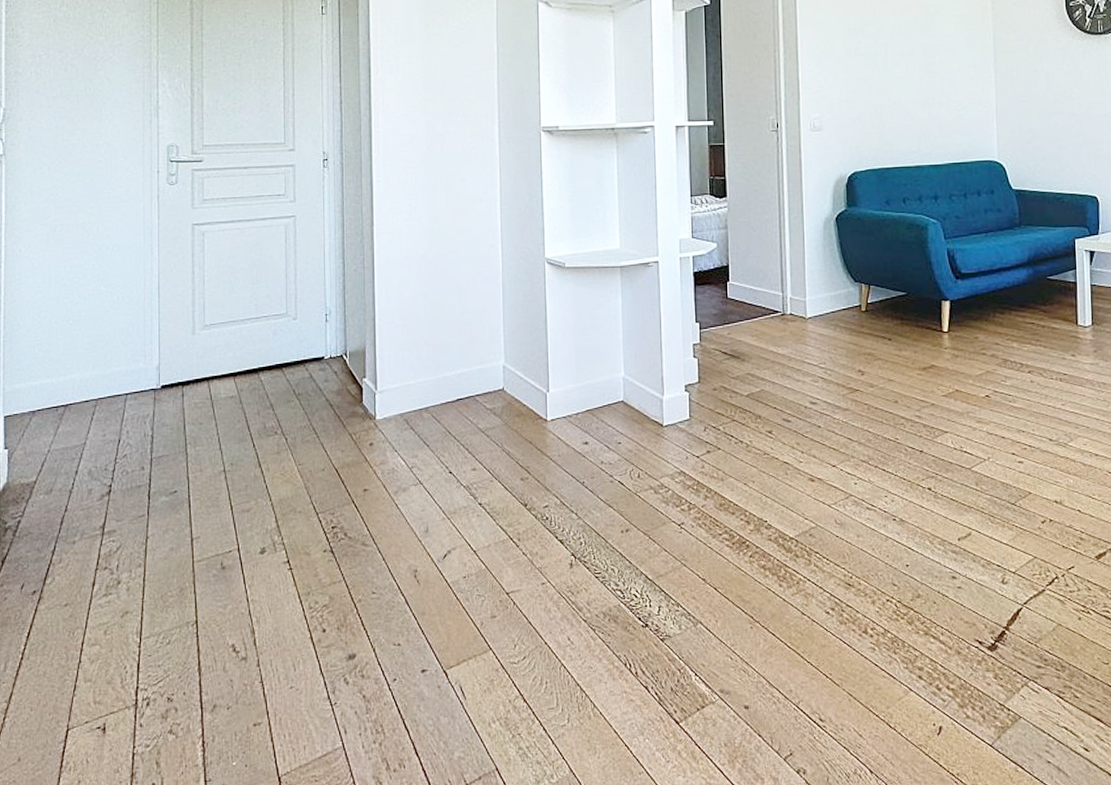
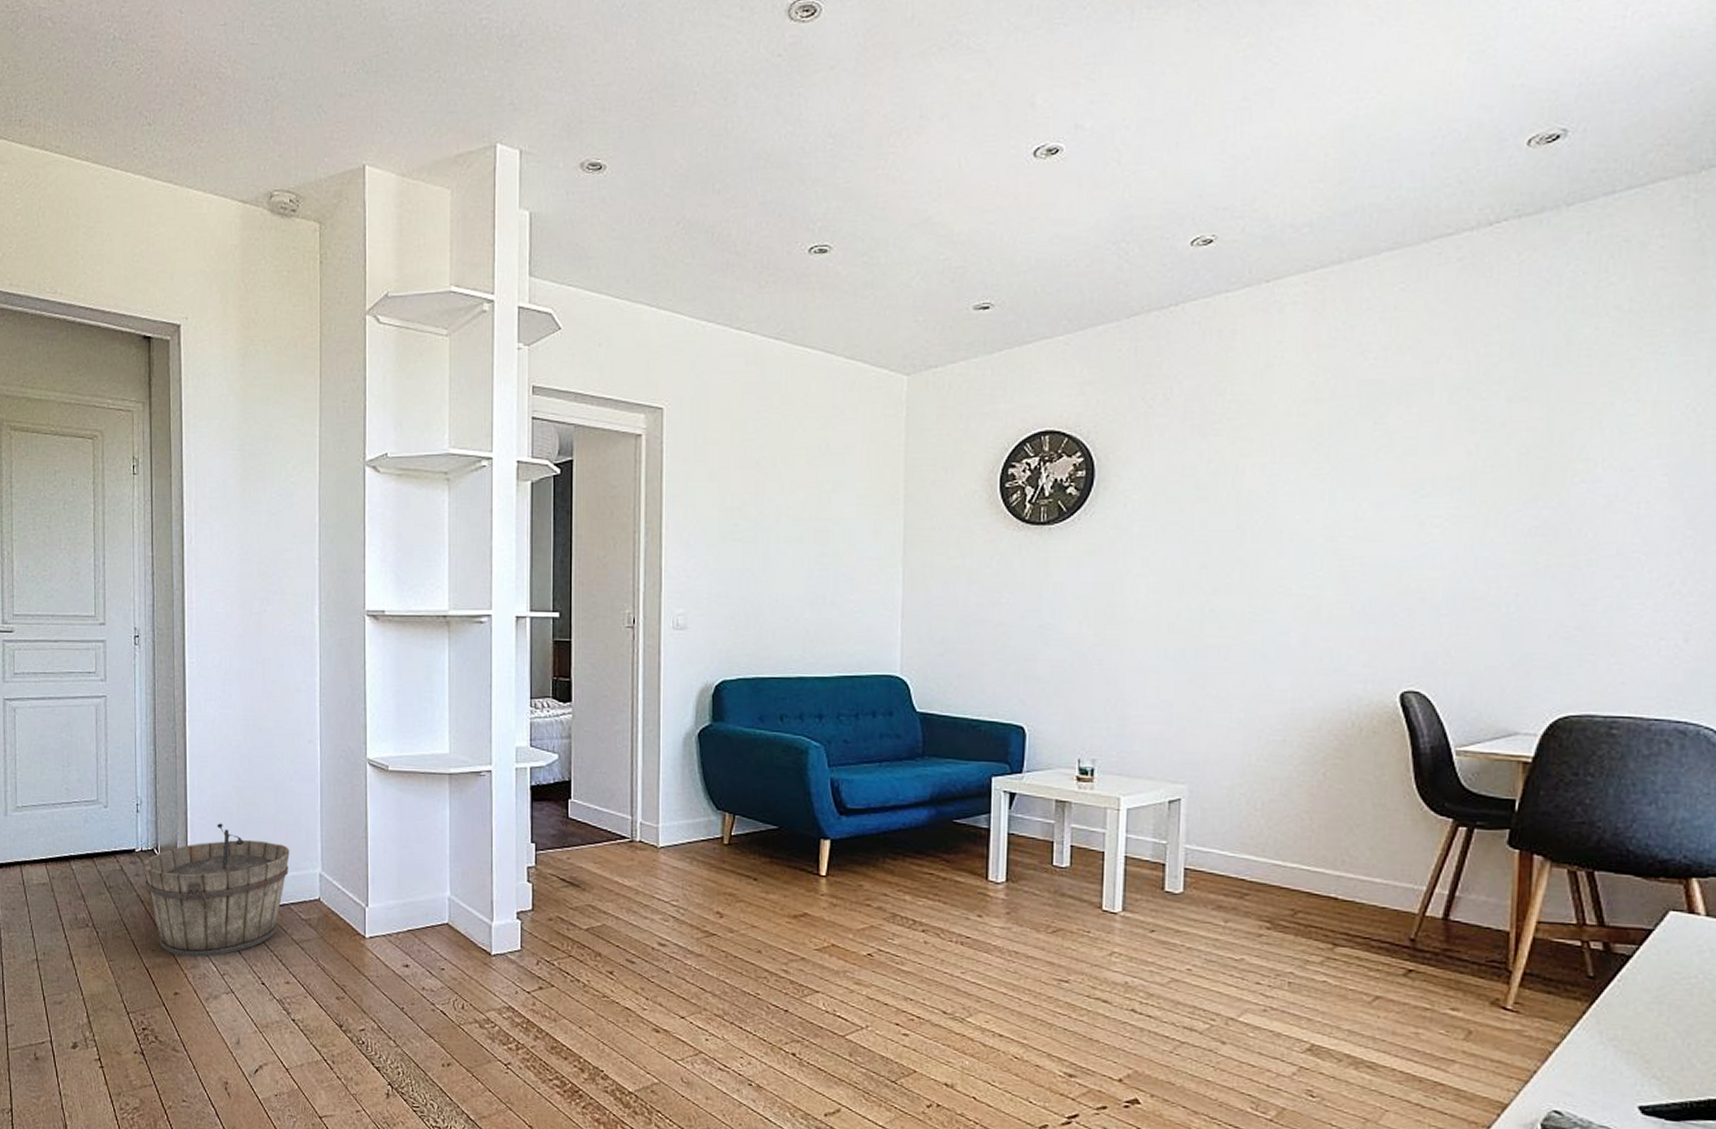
wooden bucket: none [331,326,474,454] -> present [142,823,290,957]

